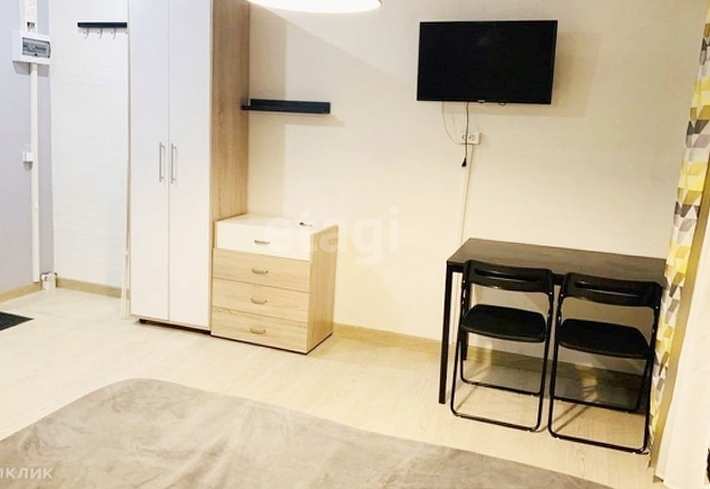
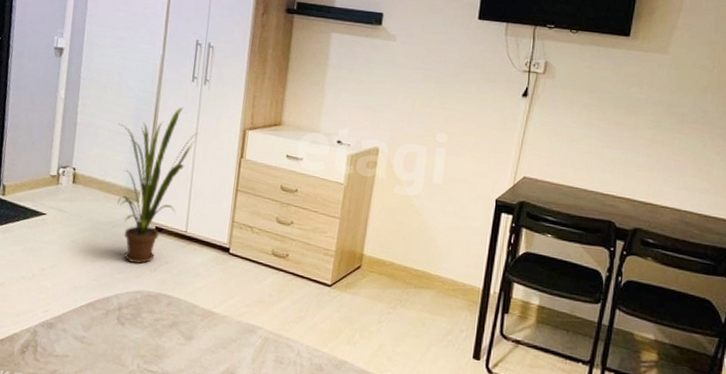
house plant: none [93,207,171,354] -> present [117,108,199,264]

